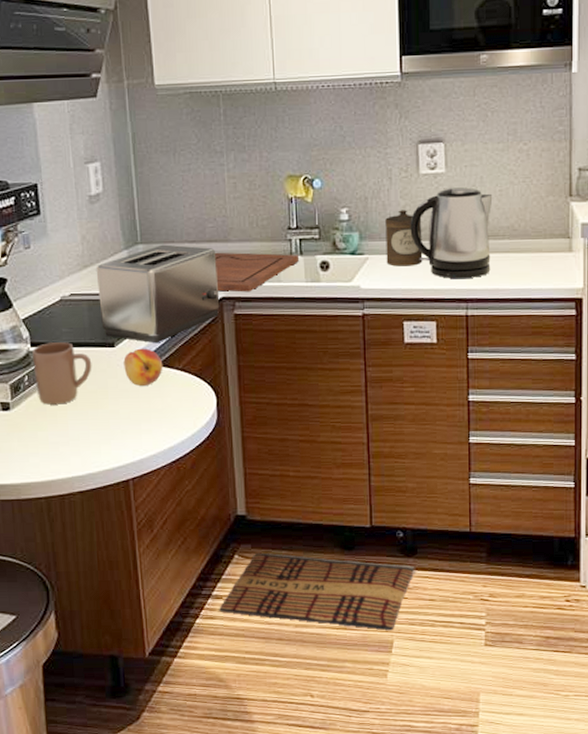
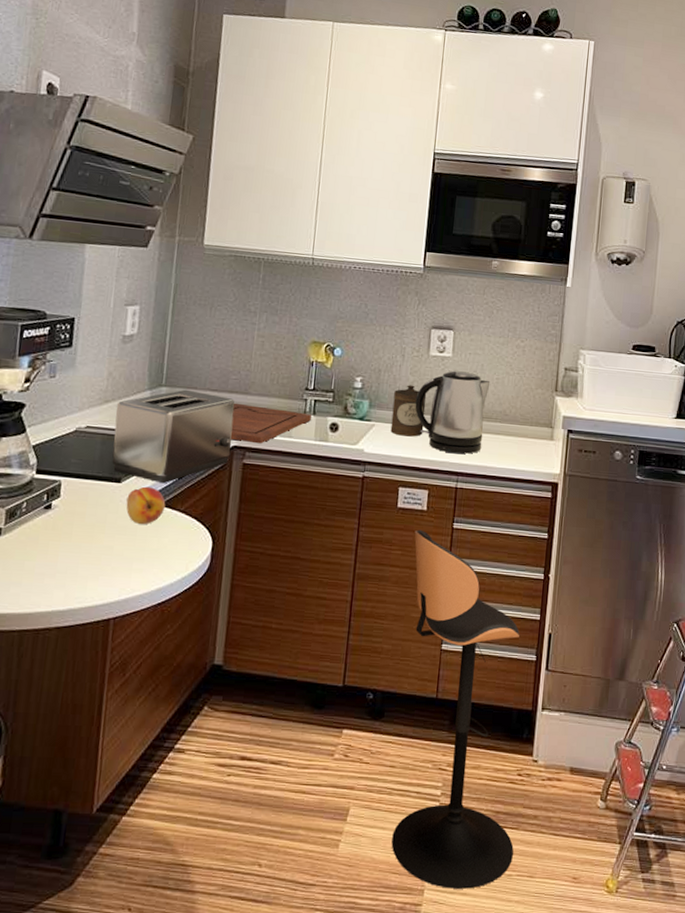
mug: present [32,342,92,405] -> none [32,471,95,535]
doormat: present [219,552,417,630] -> none [179,705,381,796]
bar stool: none [426,363,568,710] -> present [391,529,520,889]

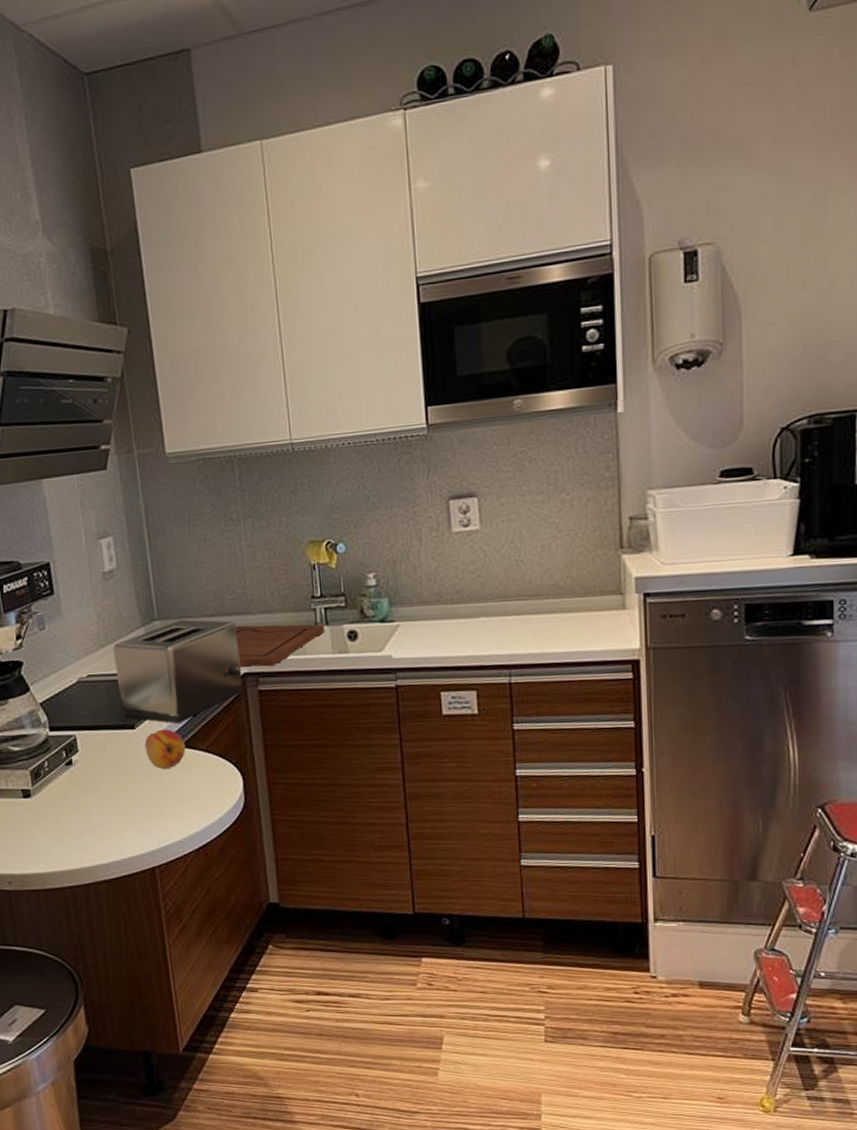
canister: present [390,385,427,437] -> none [416,571,459,633]
bar stool: present [391,529,520,889] -> none [467,736,641,1112]
kettle: present [415,370,490,454] -> none [443,544,535,644]

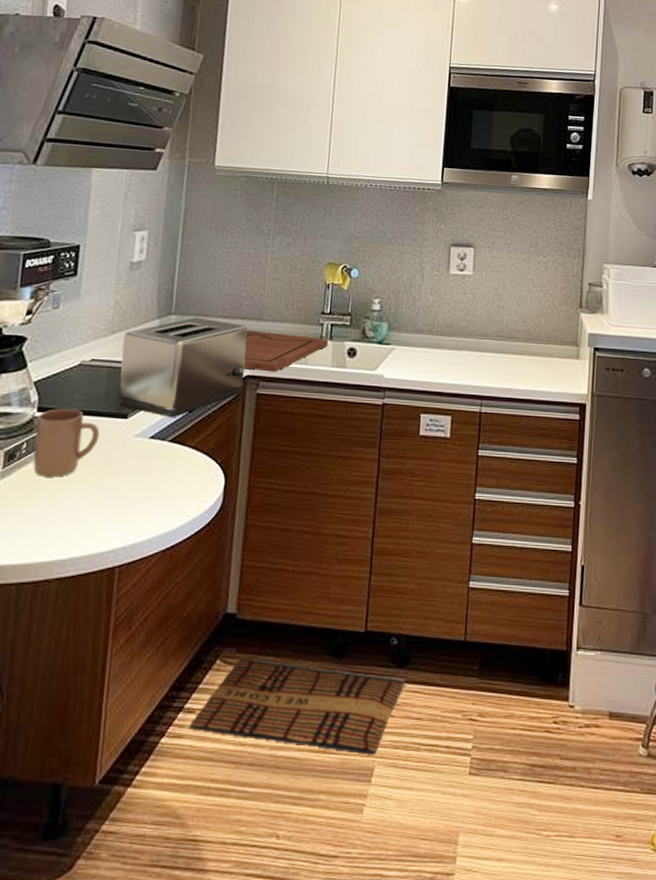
mug: none [51,725,113,791] -> present [33,409,100,477]
fruit: present [144,729,186,770] -> none [133,421,176,464]
doormat: none [254,942,466,1025] -> present [189,658,407,754]

